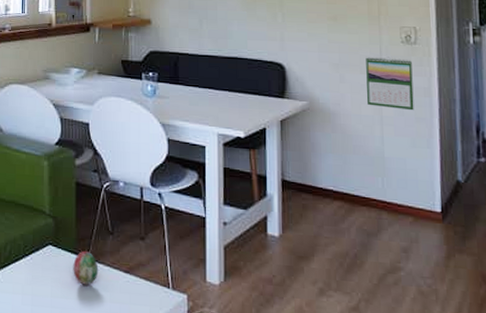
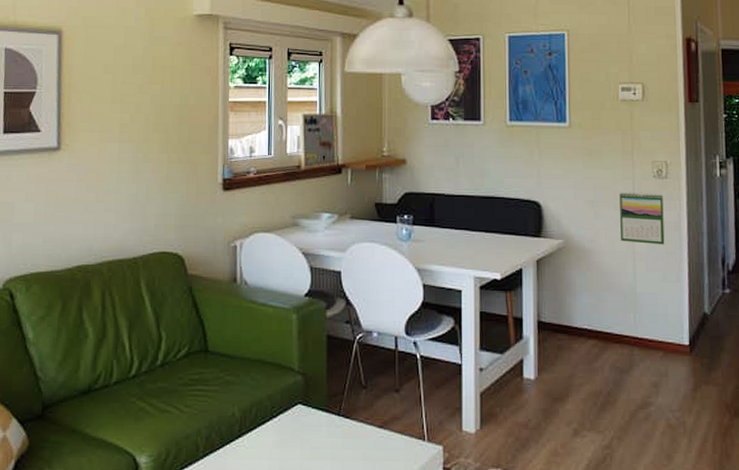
decorative egg: present [73,250,99,285] -> none [324,407,351,444]

